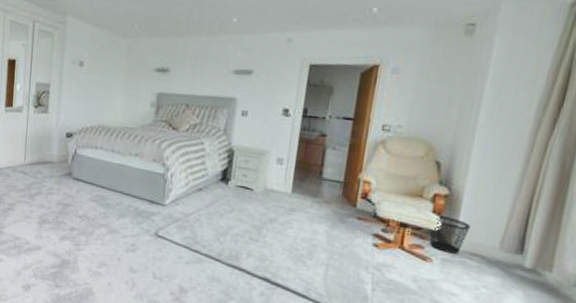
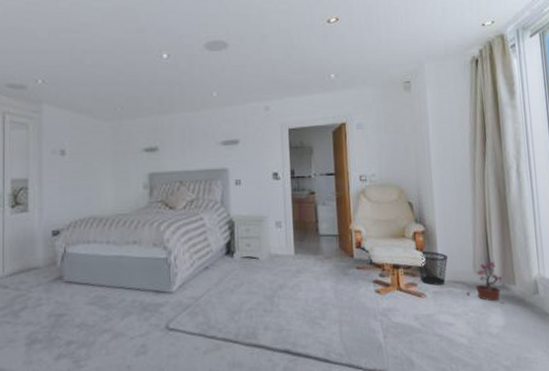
potted plant: none [482,241,537,288] -> present [466,261,505,304]

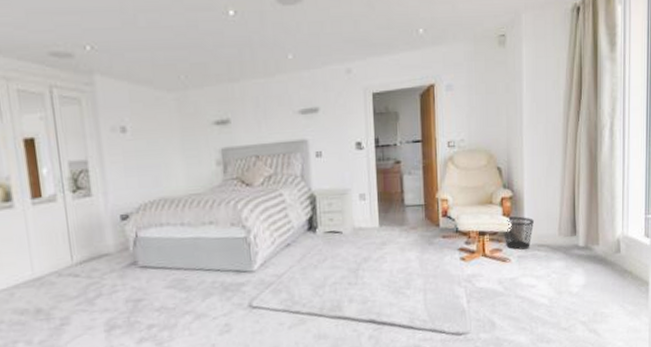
potted plant: present [466,261,505,304] -> none [549,223,587,264]

